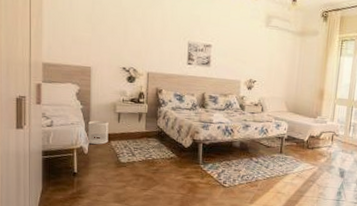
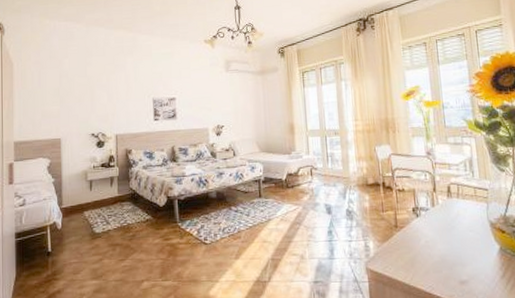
wastebasket: present [87,120,109,145] -> none [59,191,81,219]

